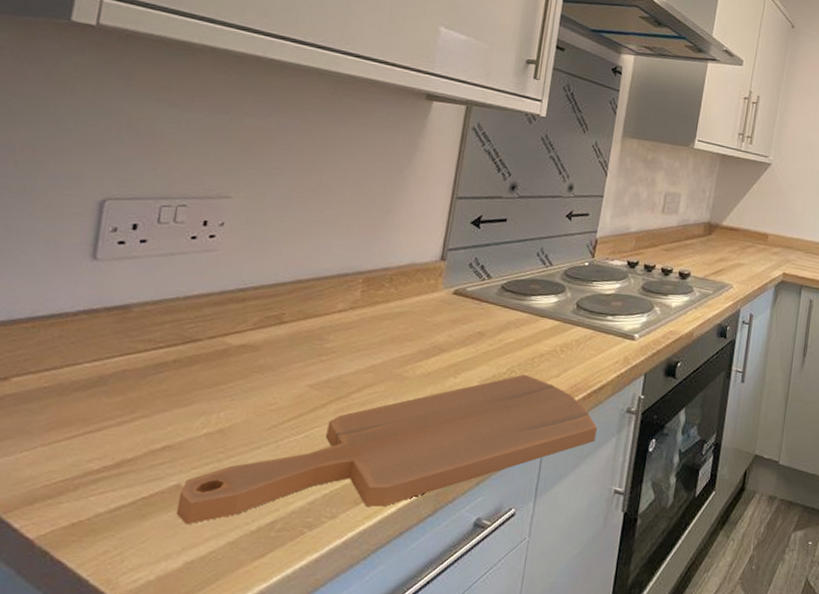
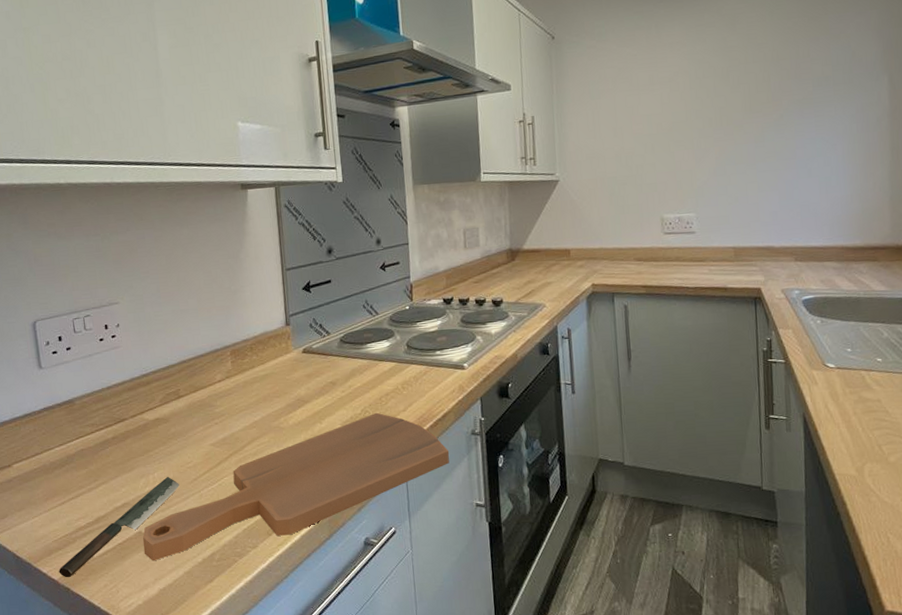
kitchen knife: none [38,419,252,538] -> present [59,477,179,578]

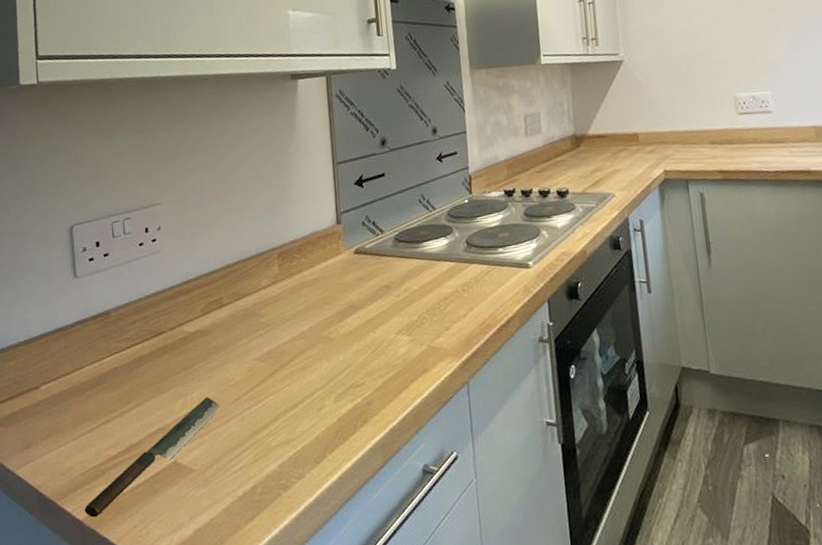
cutting board: present [143,412,450,562] -> none [178,318,516,497]

